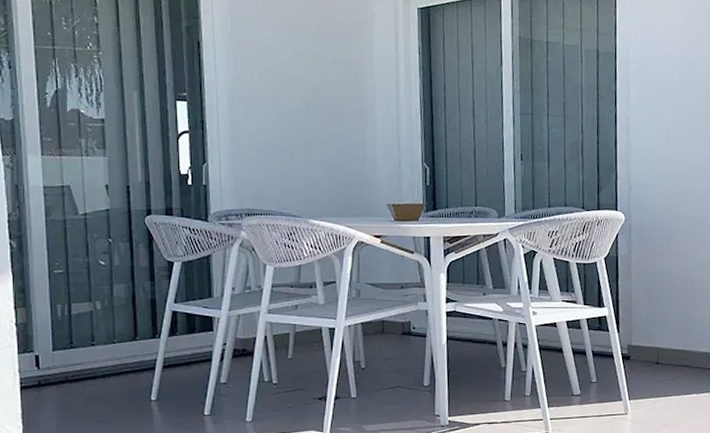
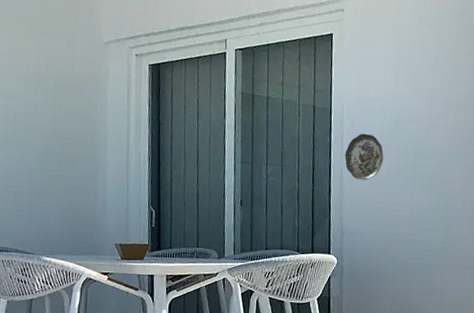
decorative plate: none [631,79,673,131] -> present [345,133,384,181]

